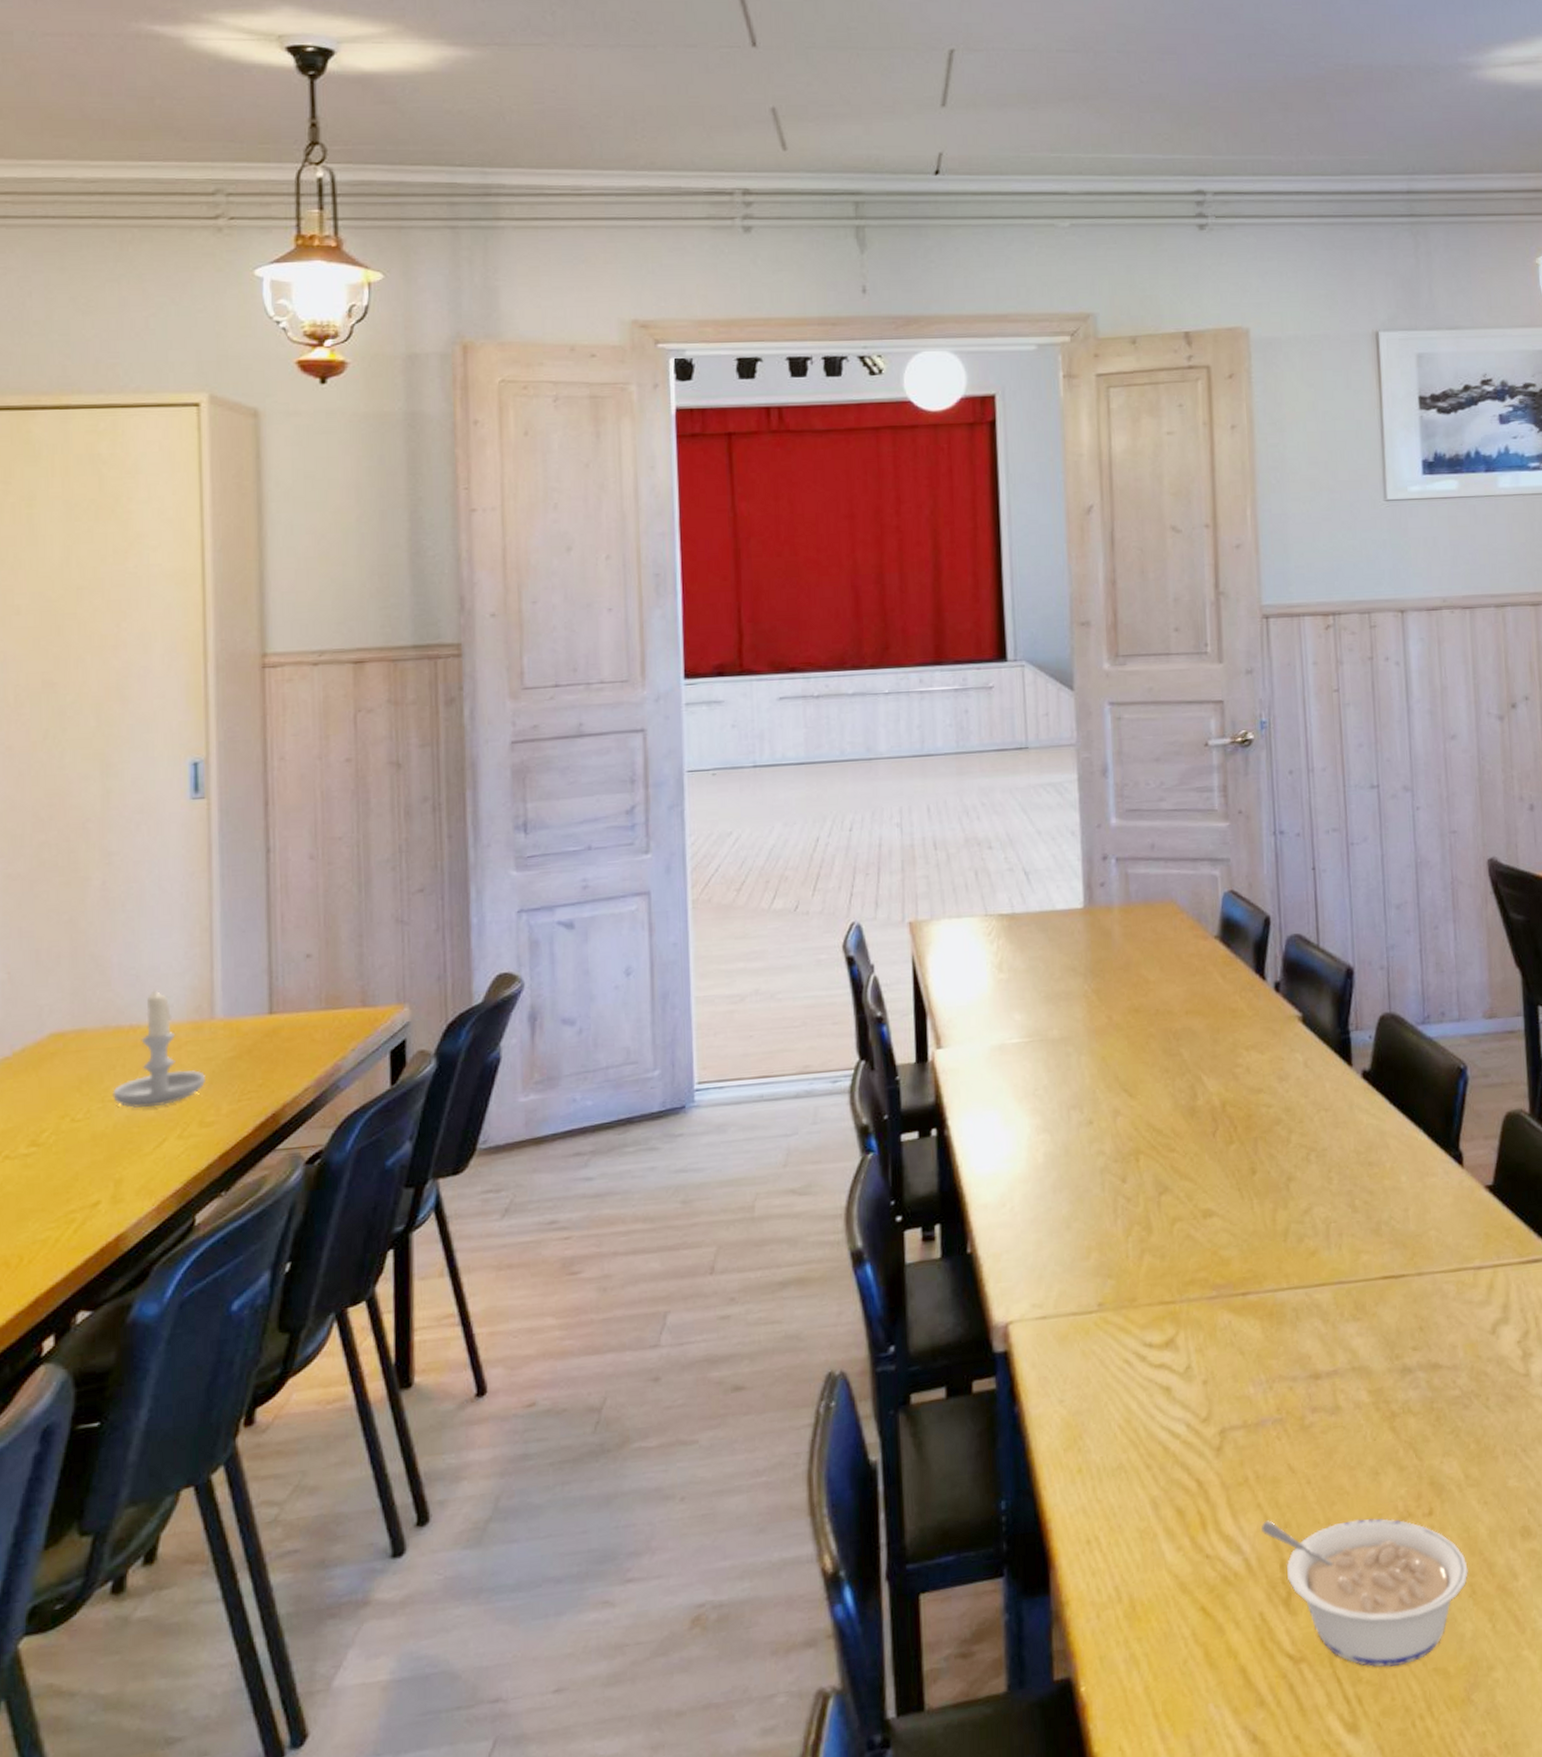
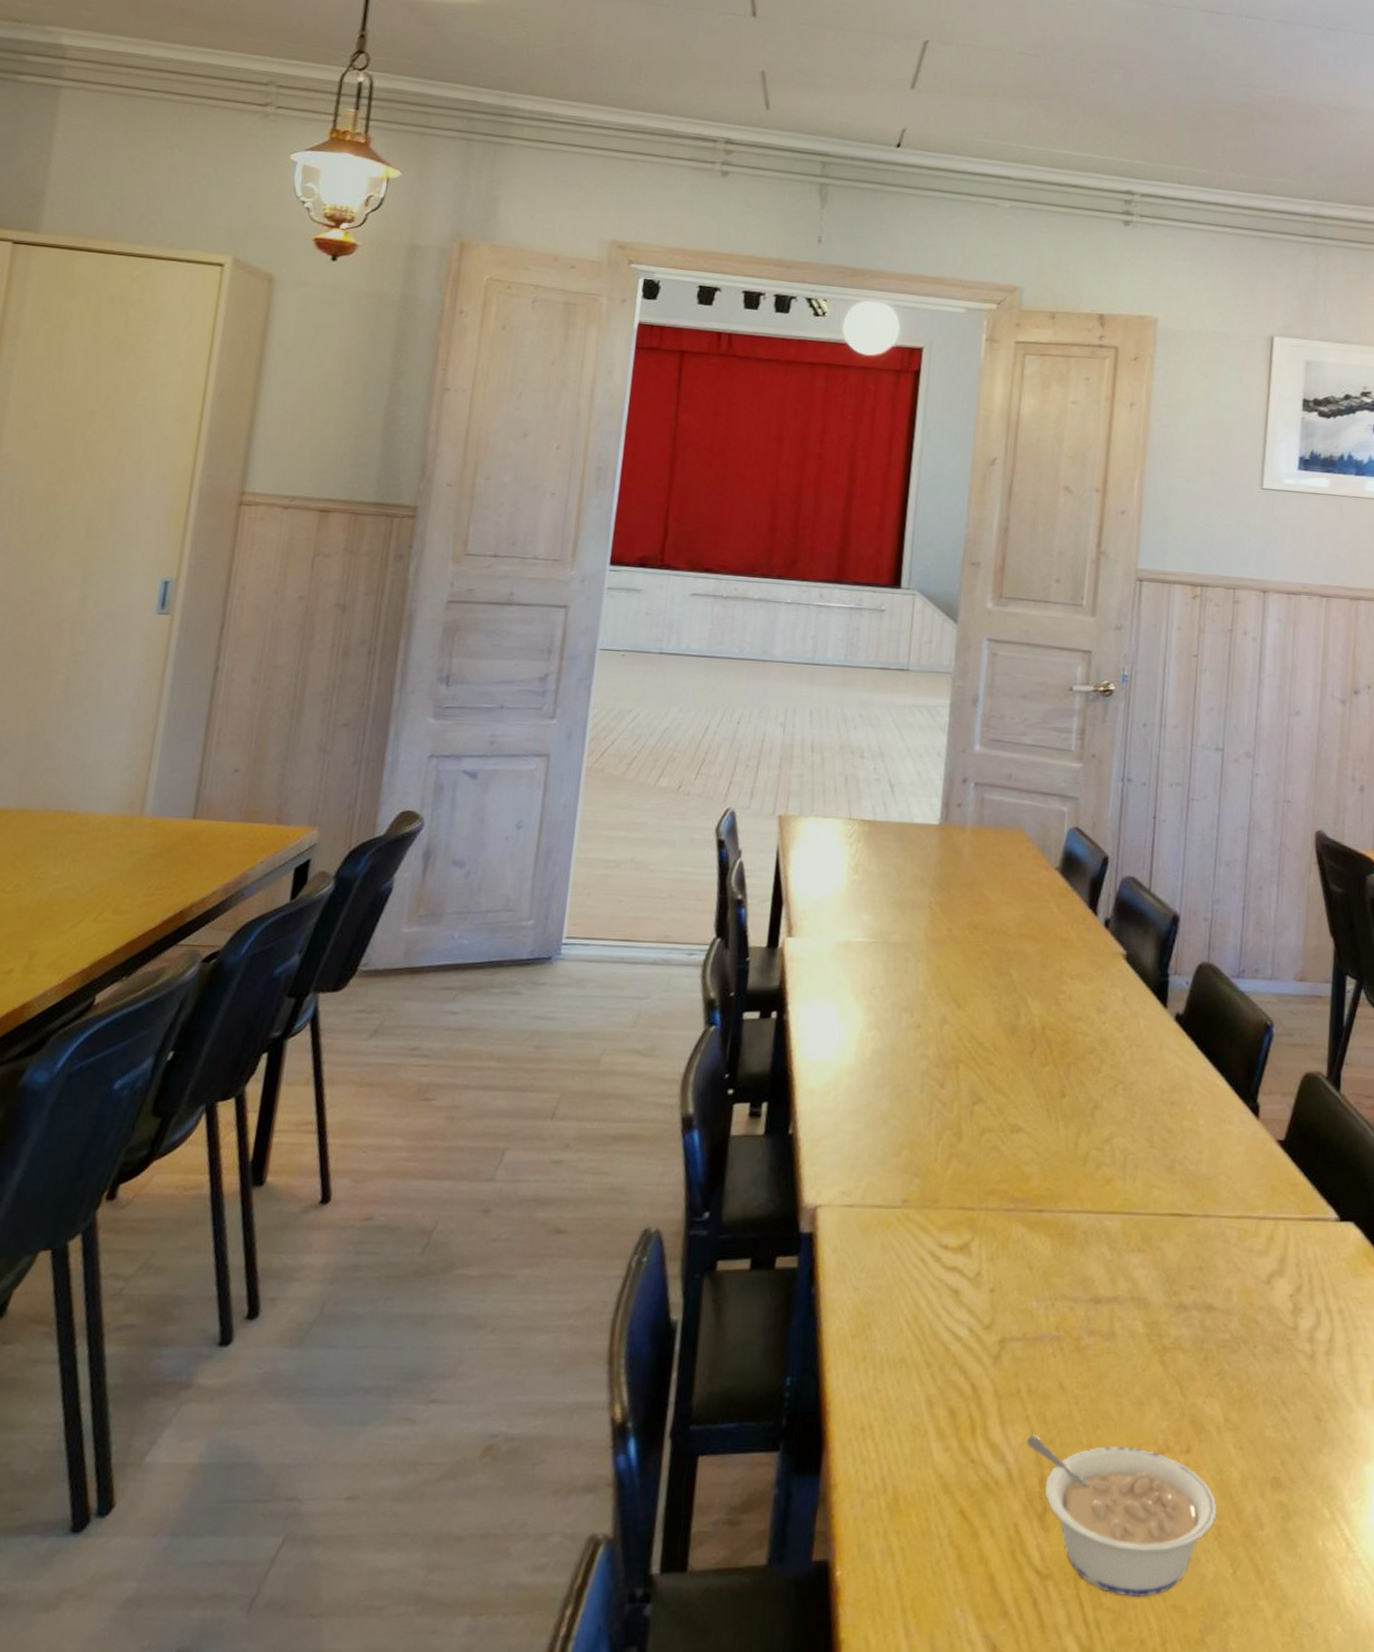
candle: present [112,988,205,1108] -> none [41,781,127,890]

